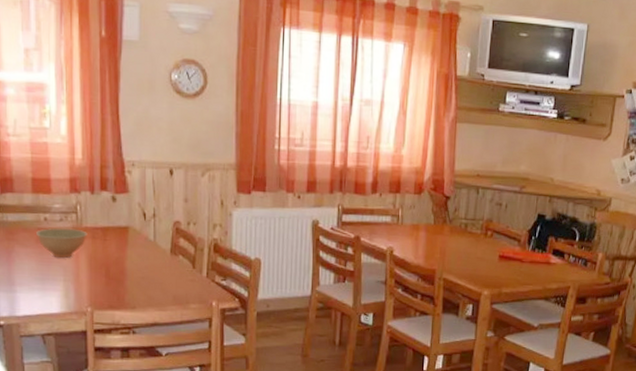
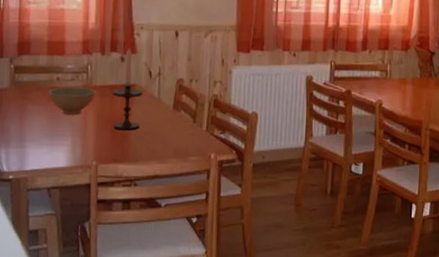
candlestick: none [105,178,138,276] -> present [112,40,143,131]

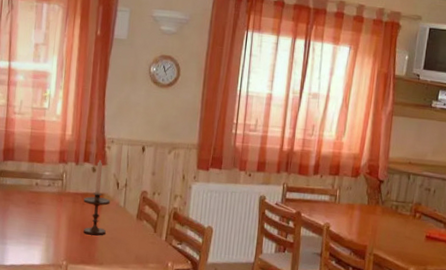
bowl: present [48,86,96,114] -> none [27,192,70,218]

